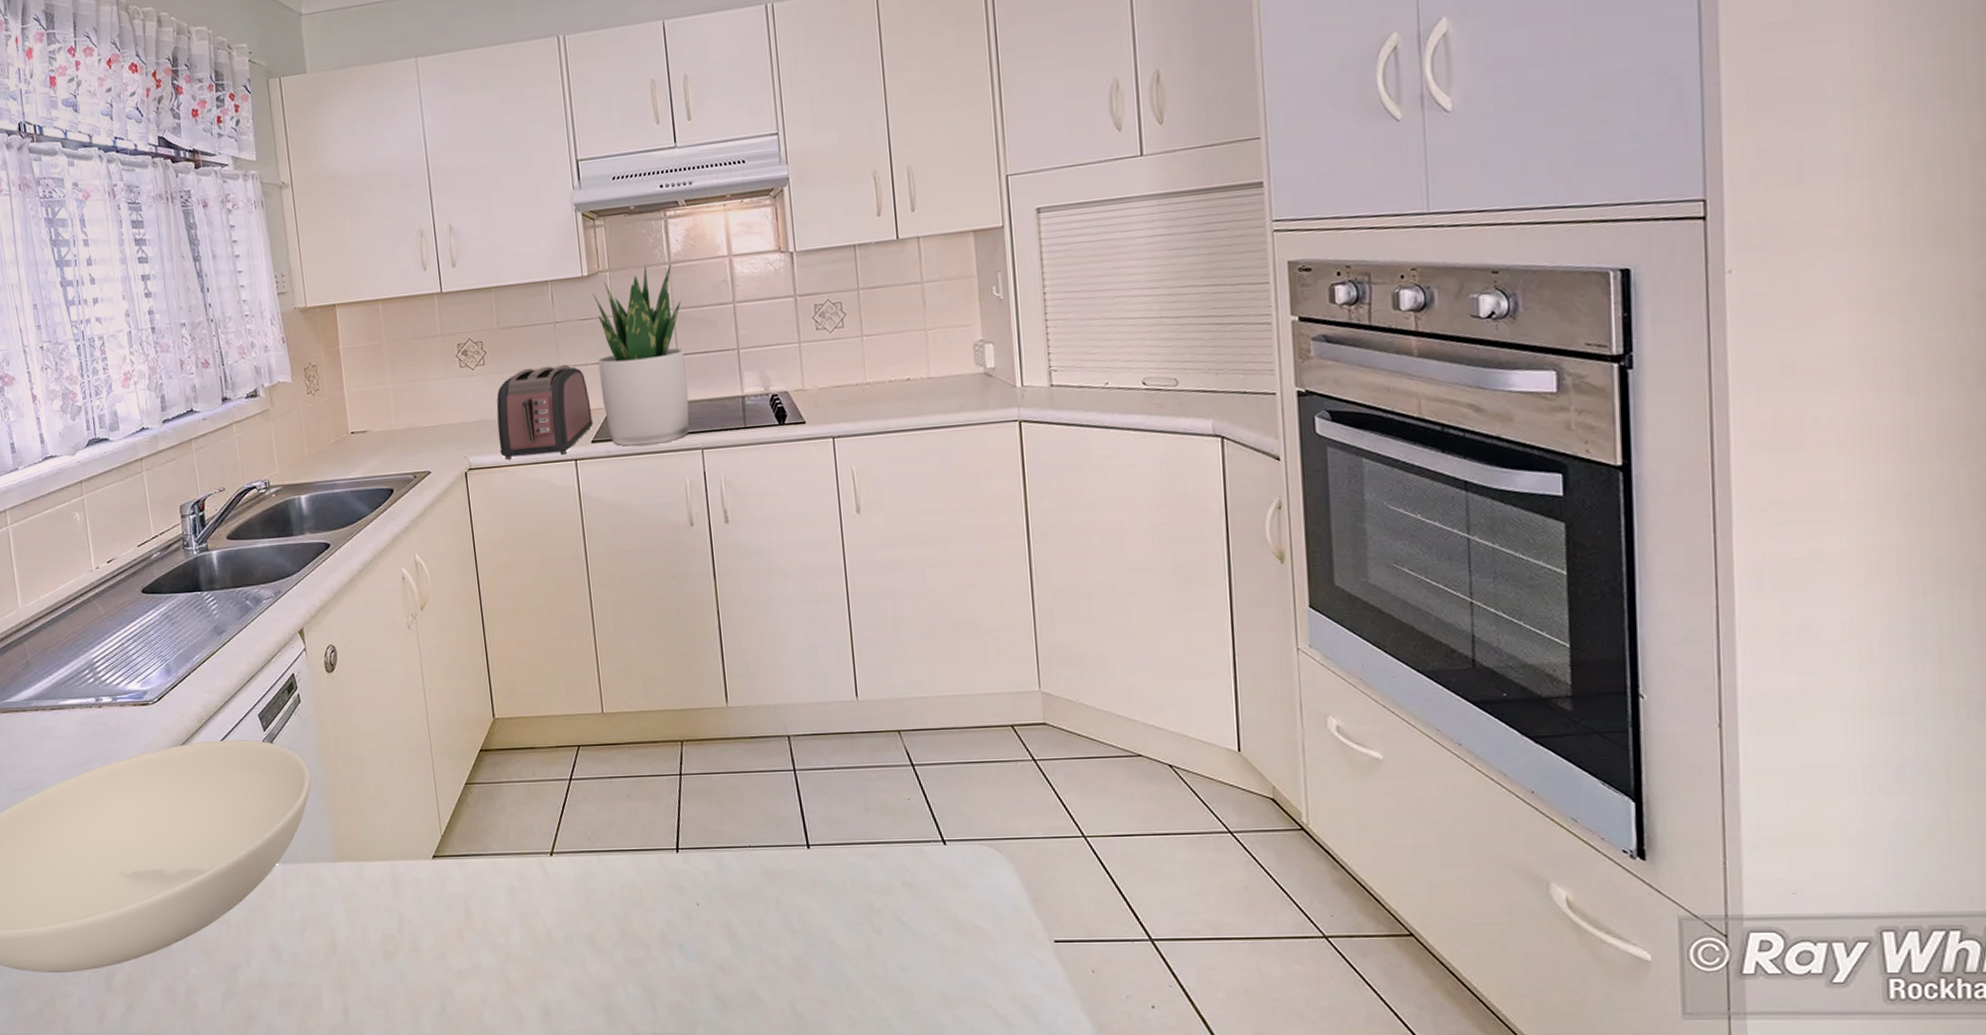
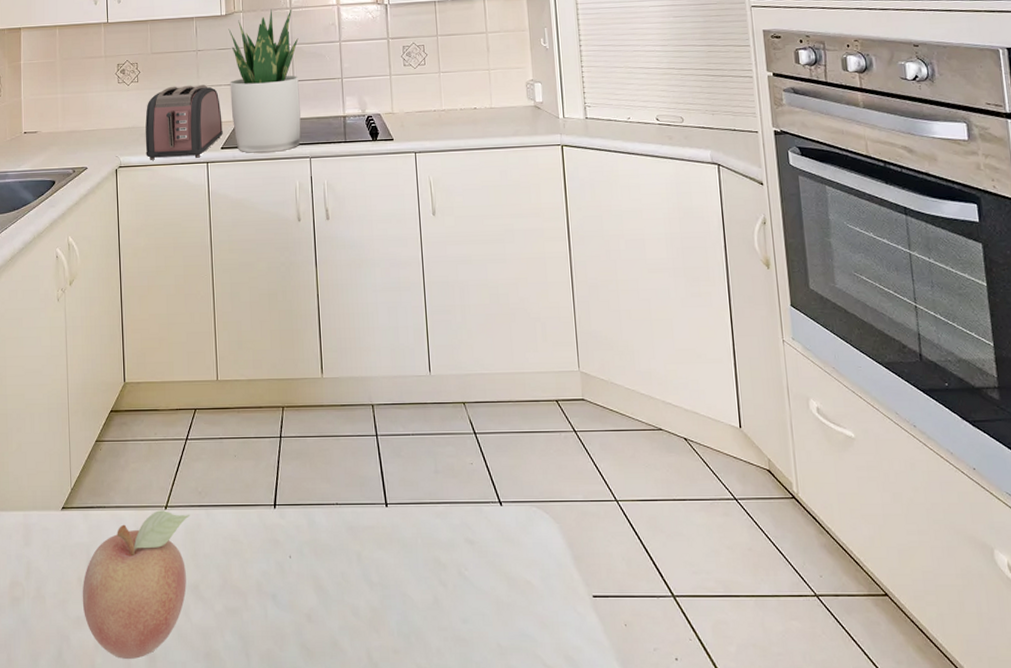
fruit: none [462,857,581,1014] -> present [82,510,190,660]

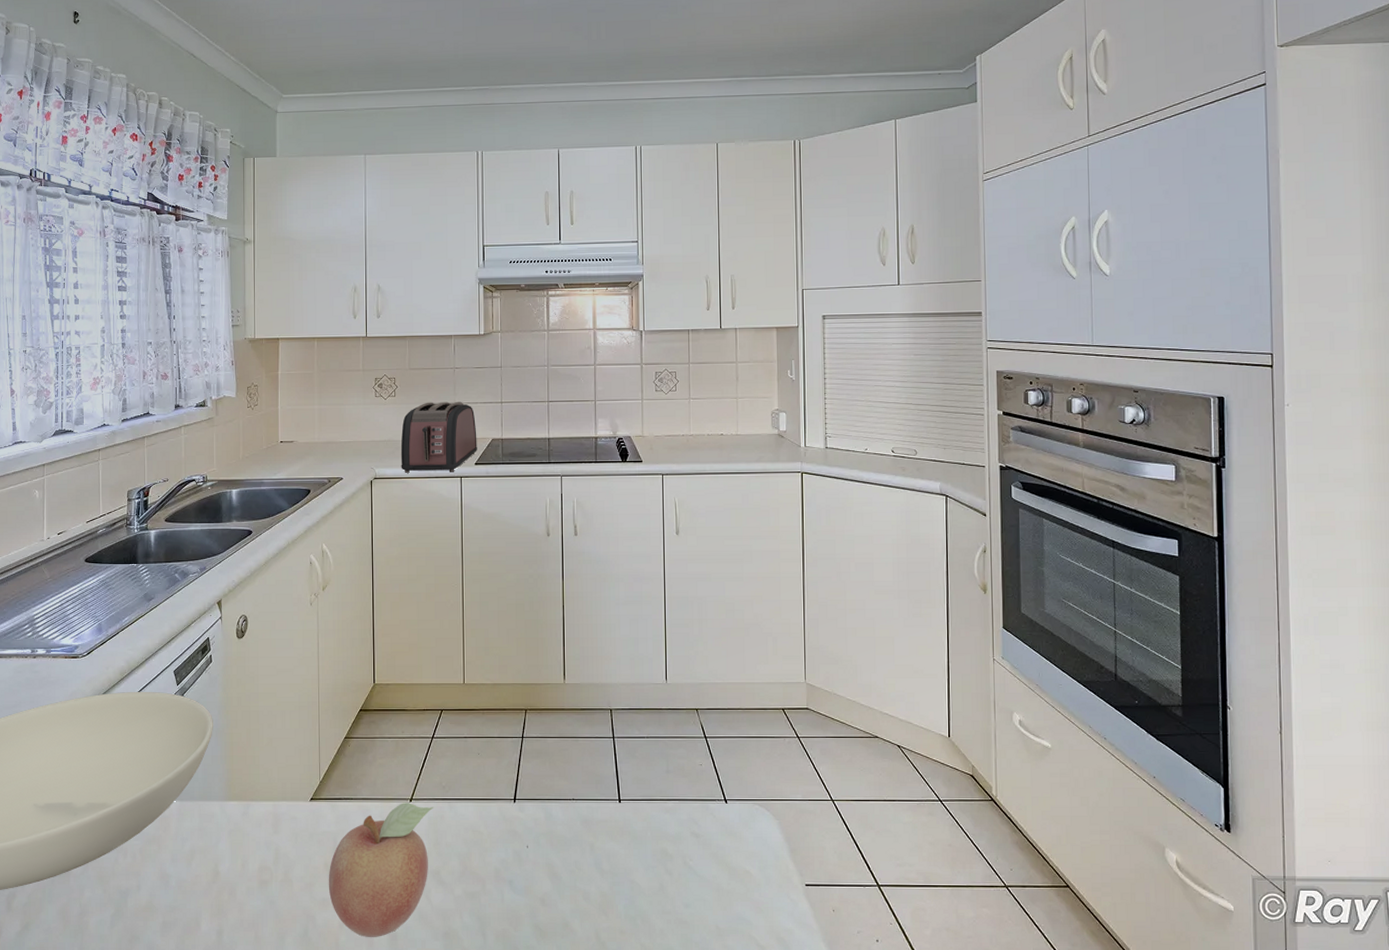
planter: present [228,9,301,153] -> none [486,330,555,469]

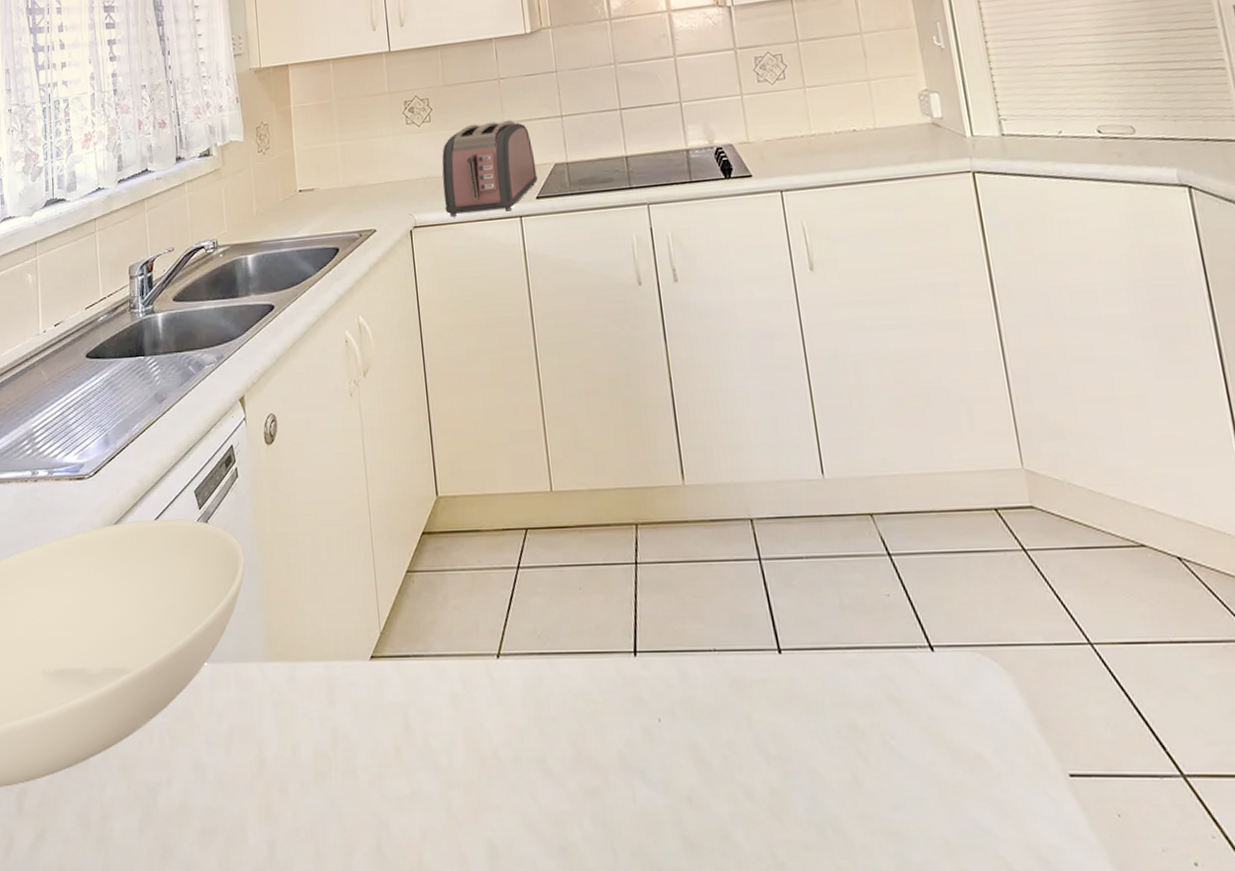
fruit: present [328,803,434,938] -> none [401,659,531,854]

